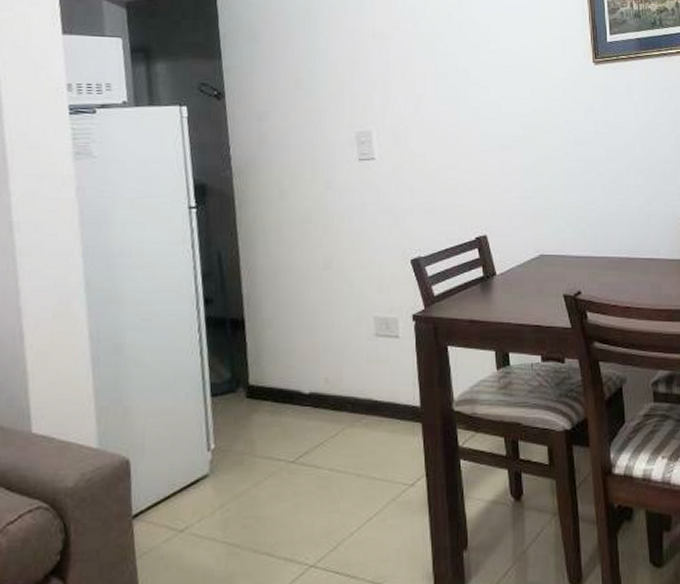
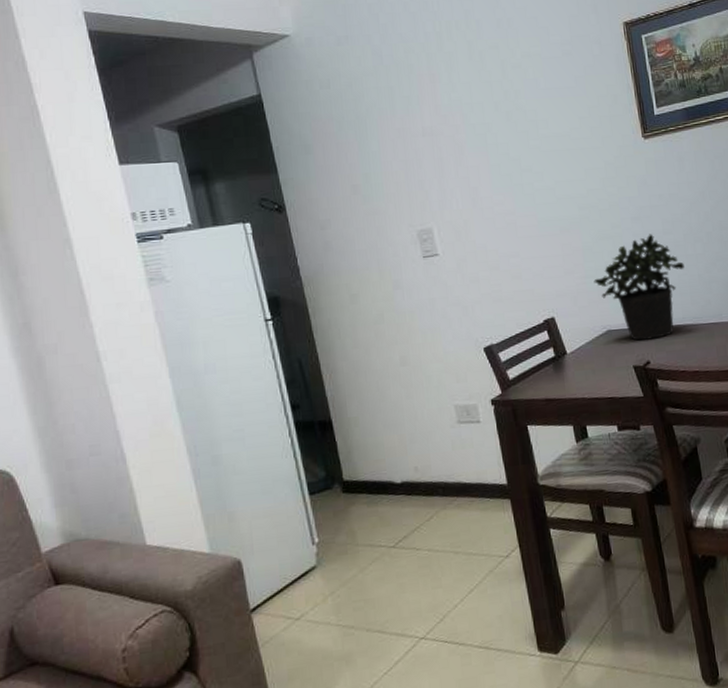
potted plant: none [531,160,624,269] -> present [594,234,684,341]

